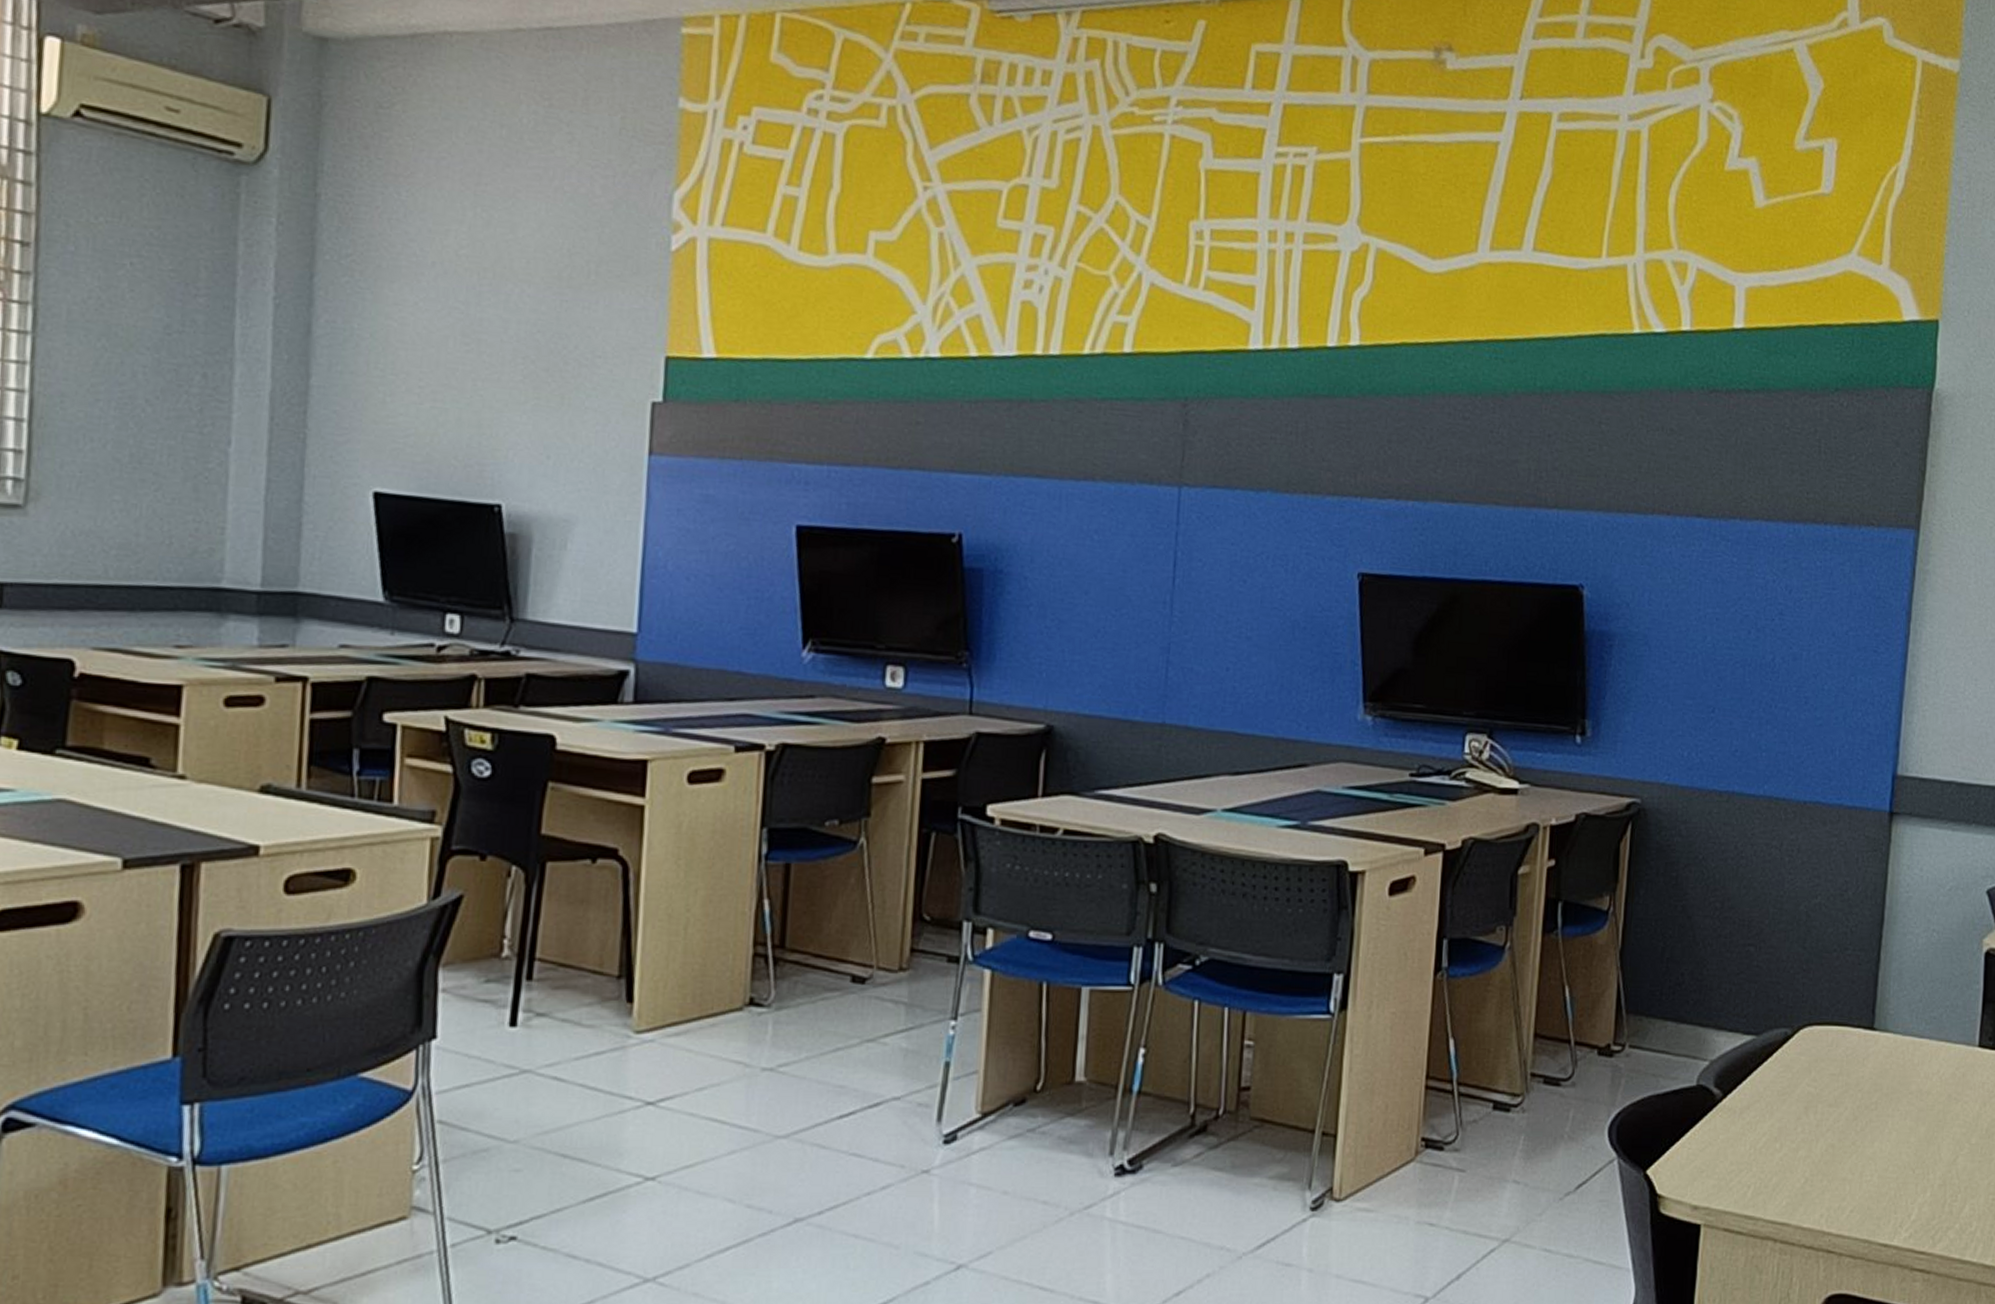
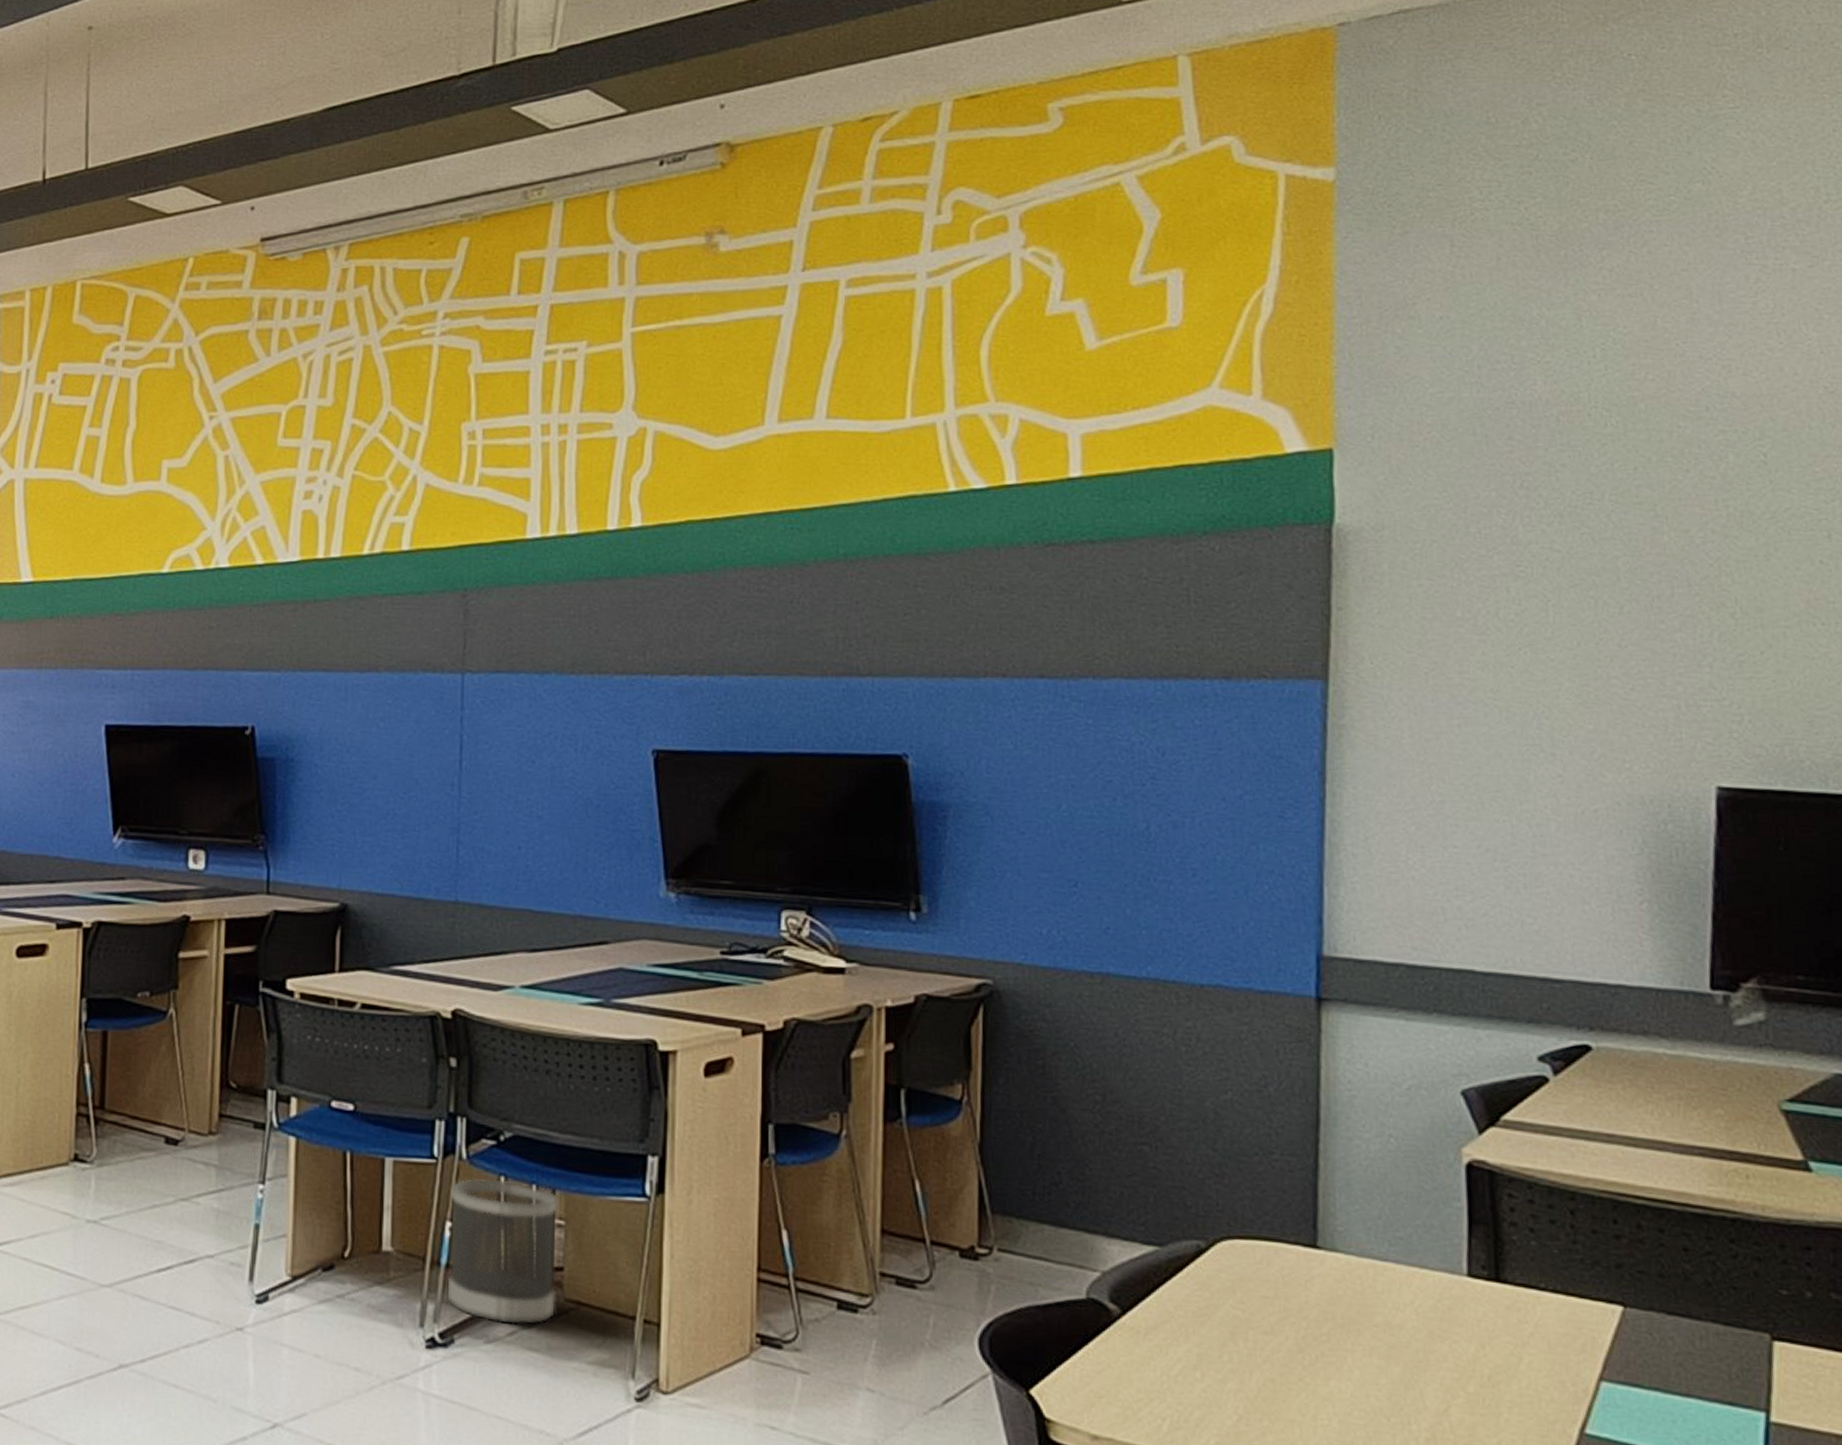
wastebasket: none [1138,1003,1249,1146] -> present [448,1178,558,1325]

